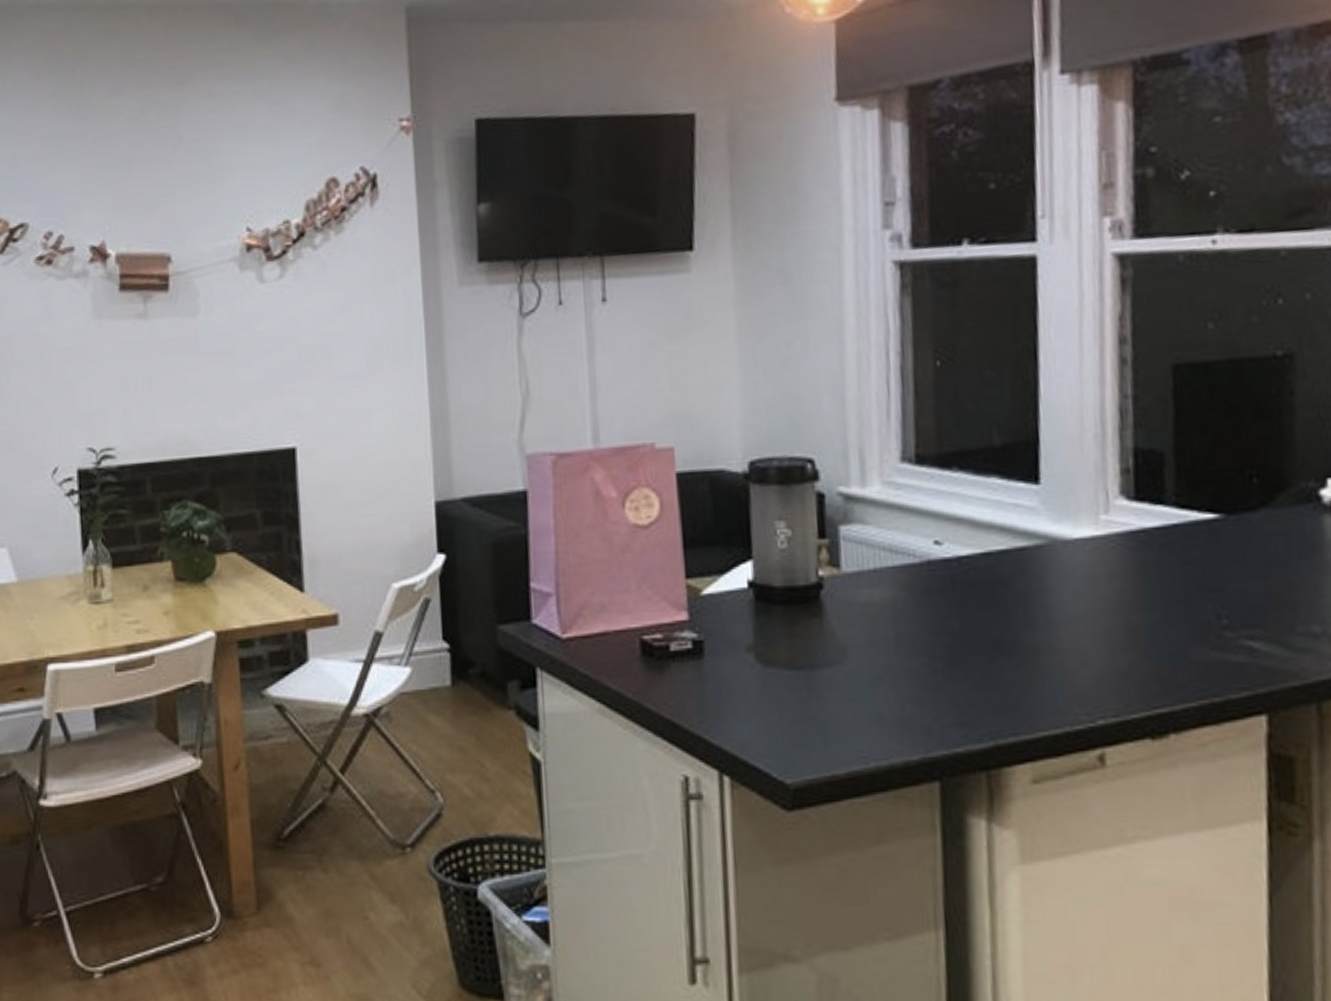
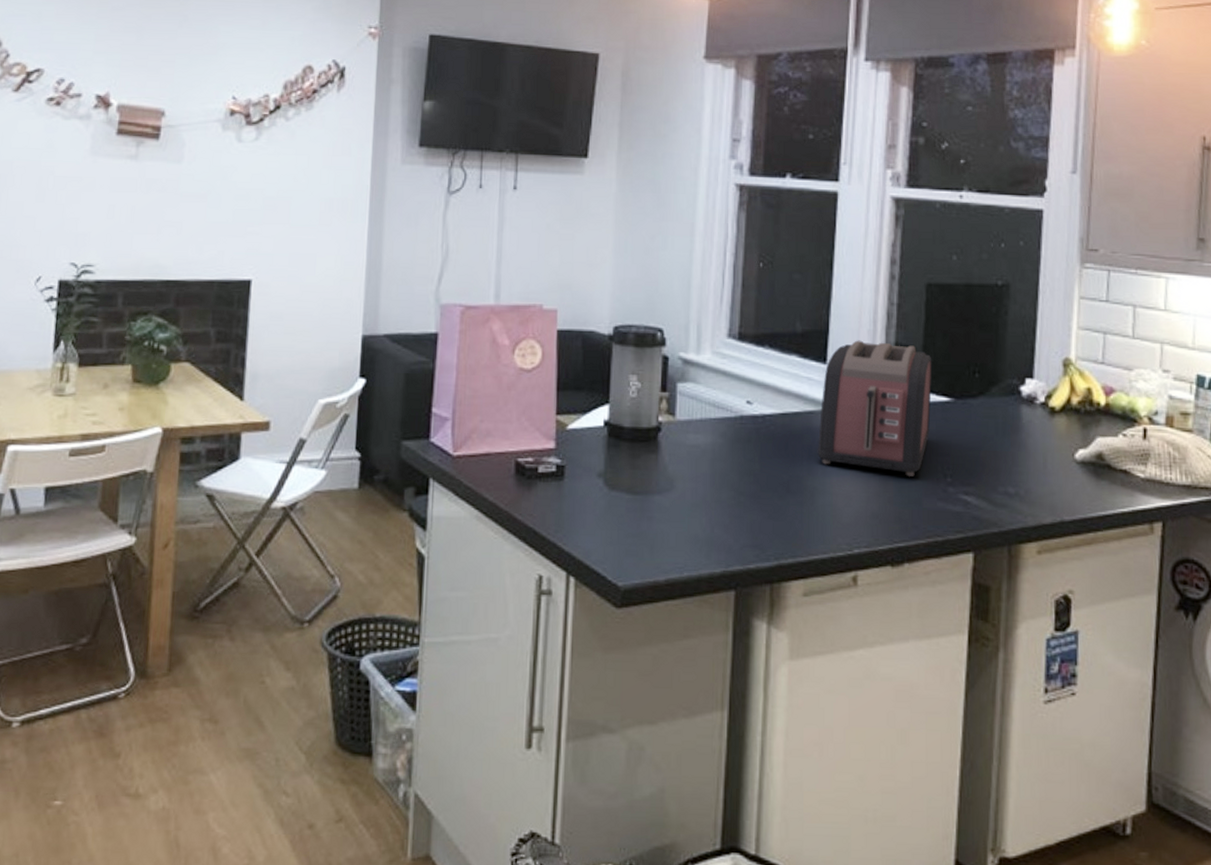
toaster: none [1035,448,1193,621] -> present [817,340,933,476]

